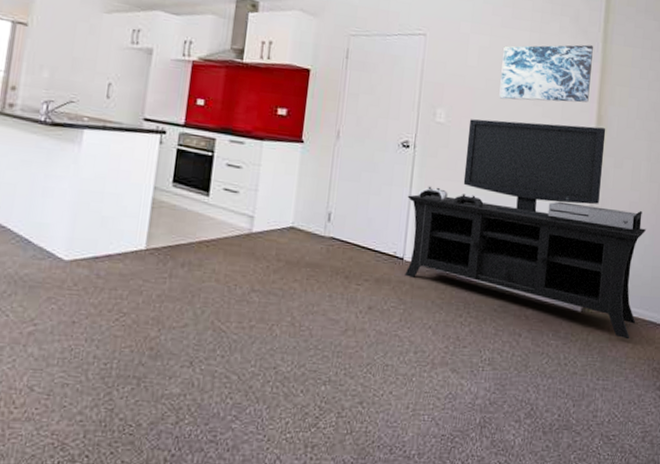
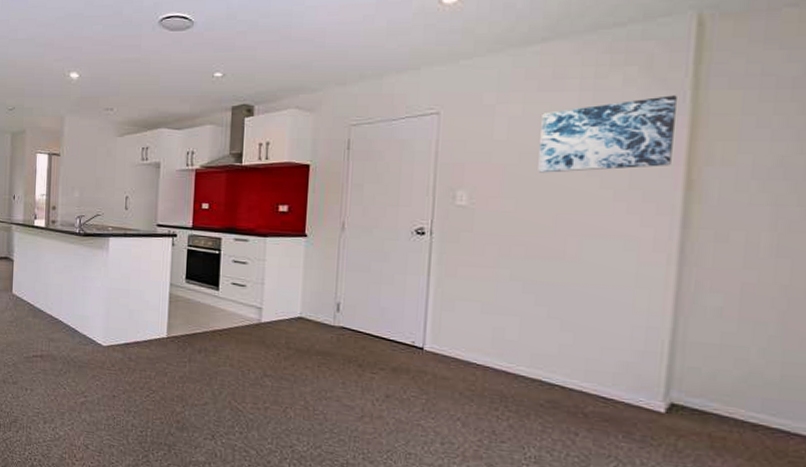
media console: present [405,119,647,340] -> none [425,194,772,450]

